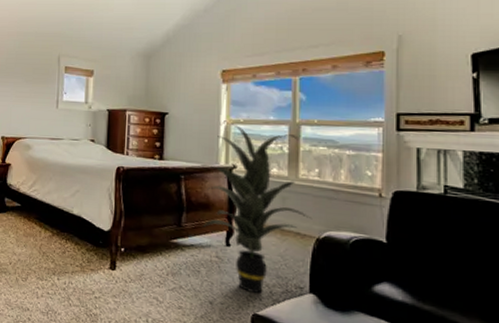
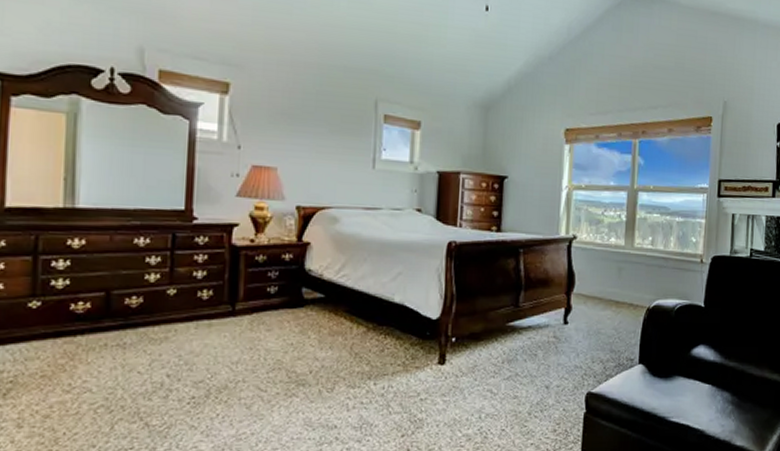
indoor plant: present [198,123,313,293] -> none [538,189,645,370]

